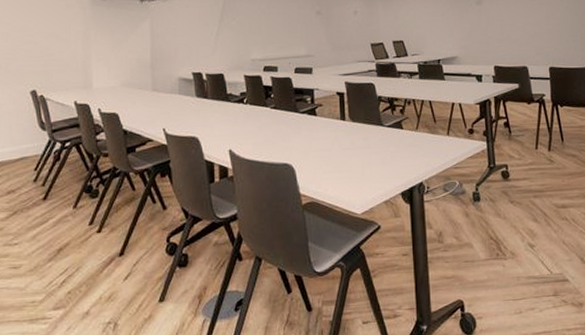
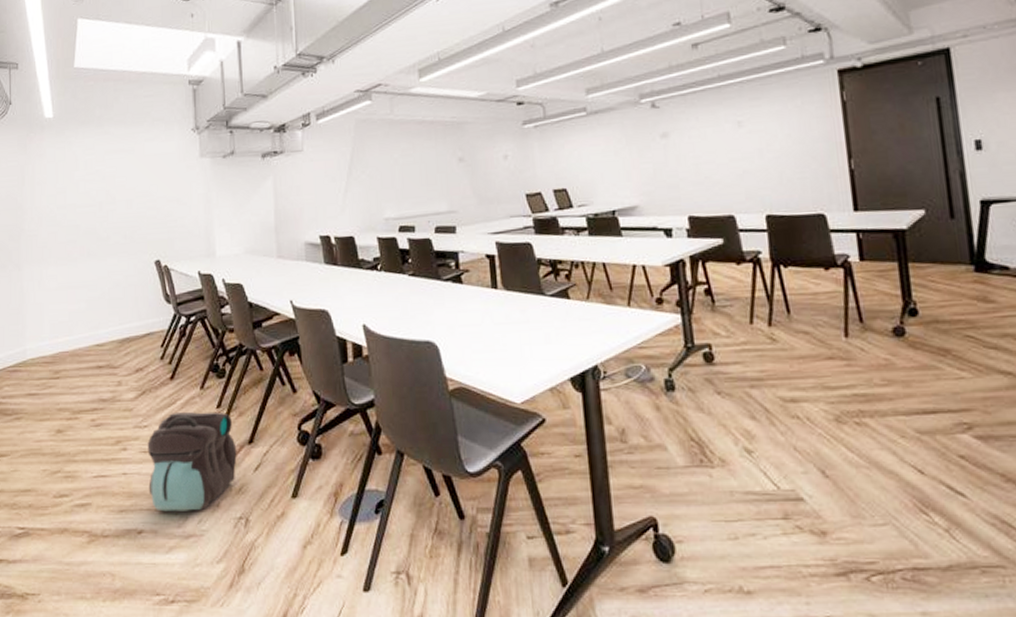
backpack: none [17,228,108,322] -> present [147,411,237,512]

